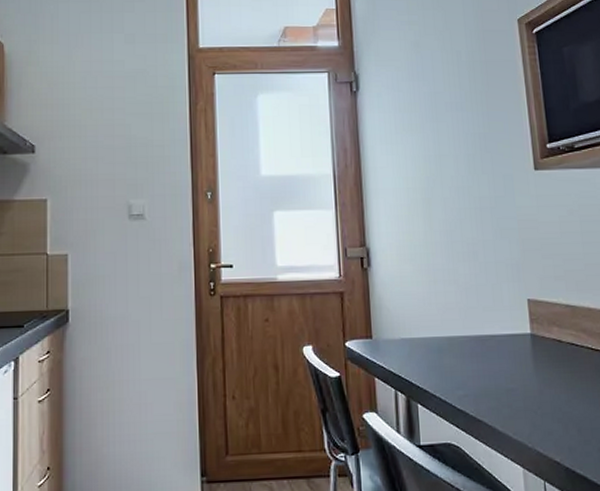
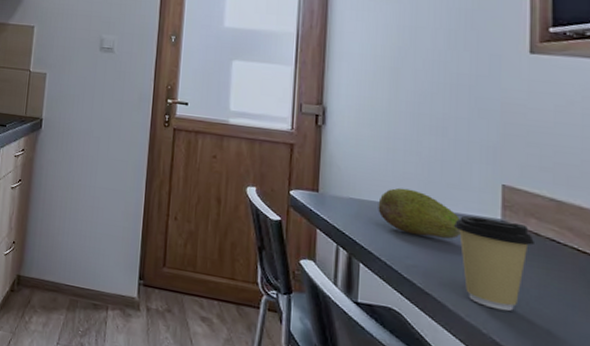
fruit: none [427,319,500,364] -> present [378,187,461,239]
coffee cup: none [494,334,559,422] -> present [454,215,534,312]

